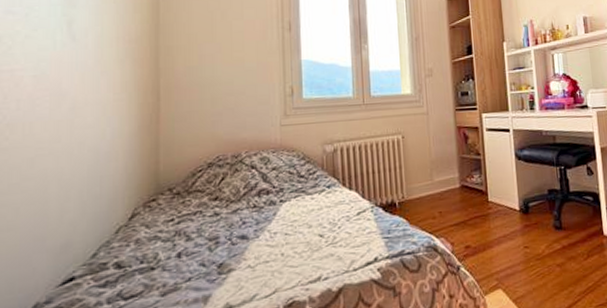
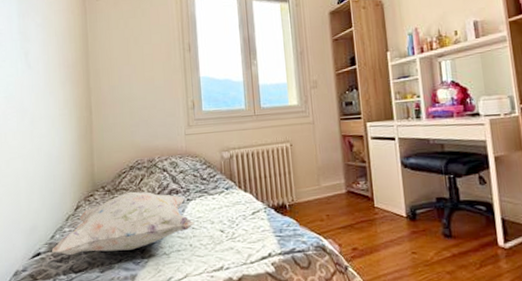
decorative pillow: none [92,193,288,278] -> present [52,191,194,256]

